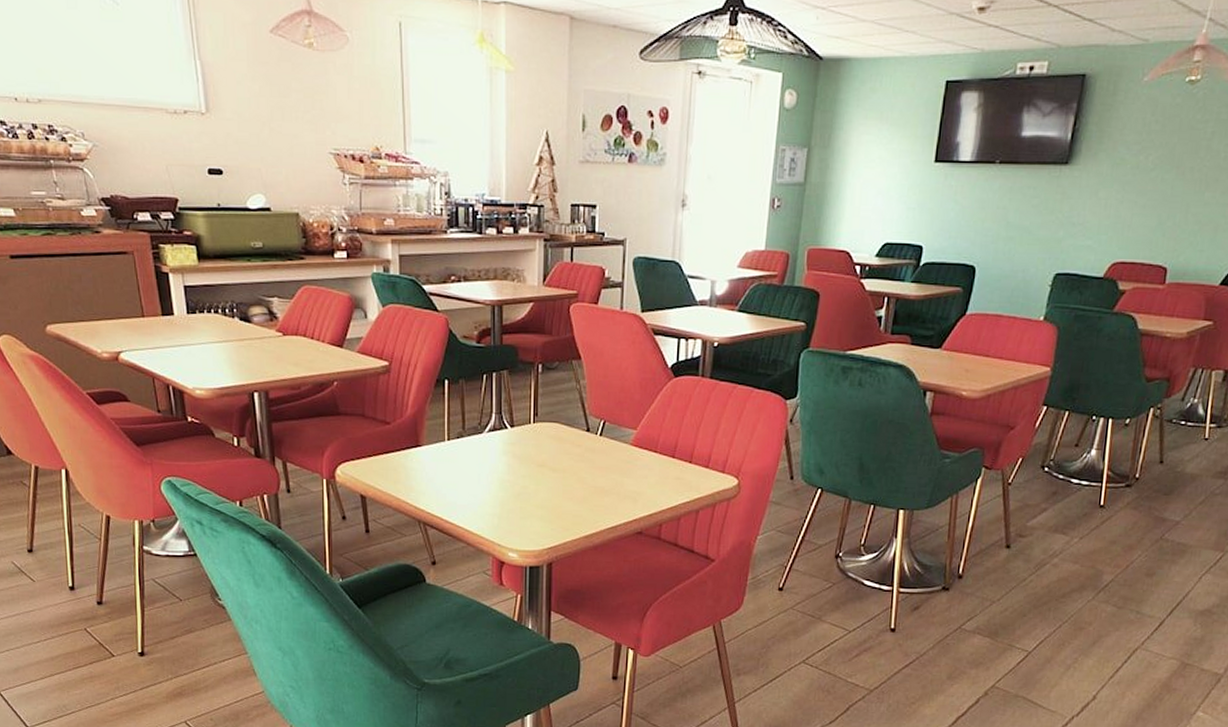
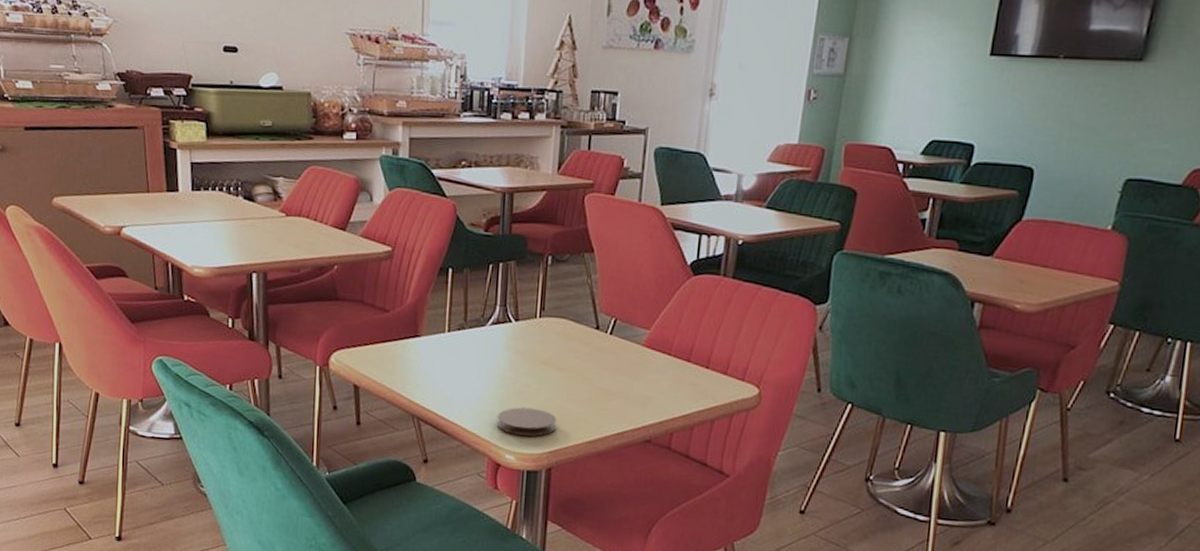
coaster: none [499,508,555,534] -> present [496,407,557,437]

